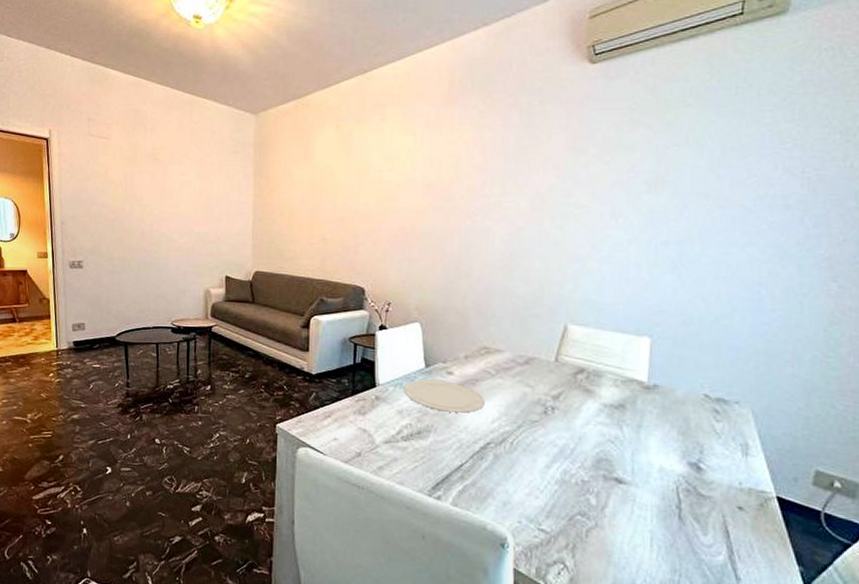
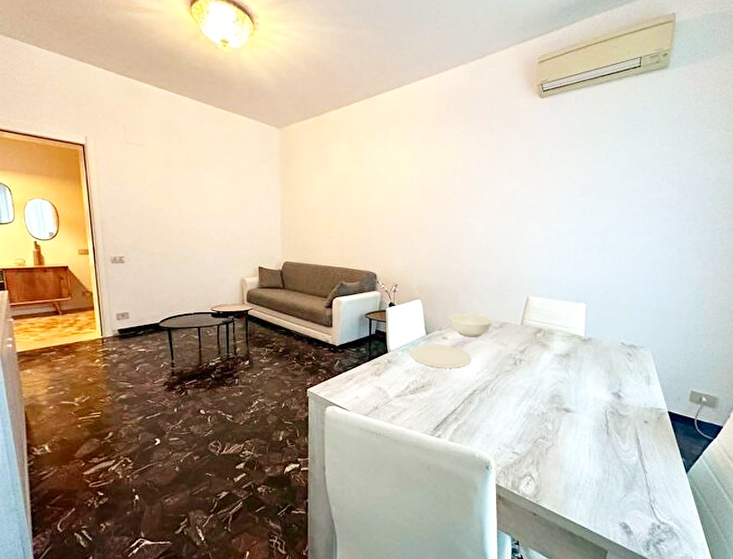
bowl: none [457,343,516,375] -> present [450,314,493,338]

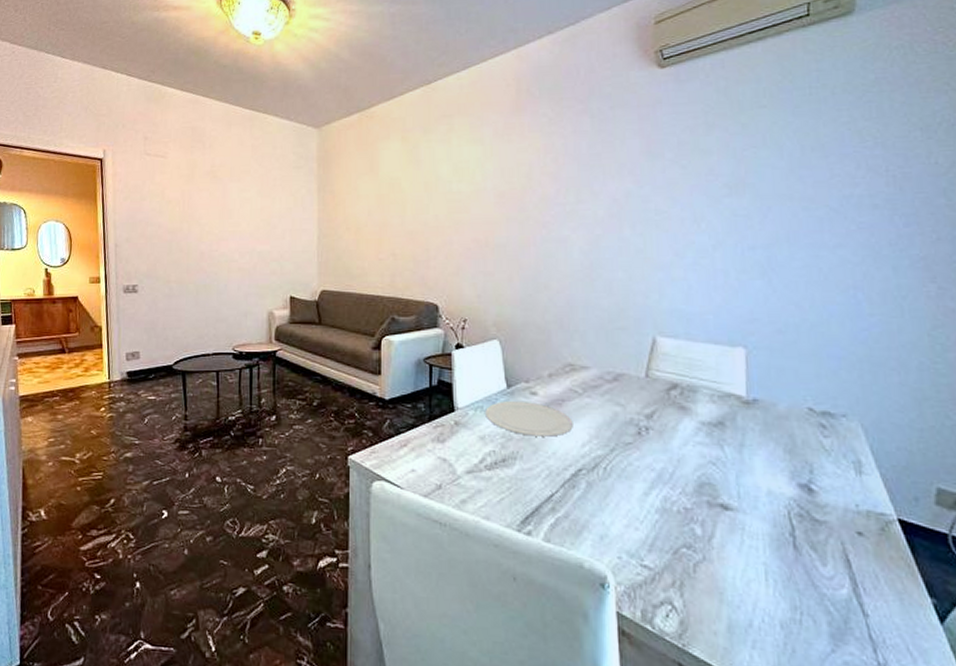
bowl: present [450,314,493,338] -> none [540,360,603,394]

